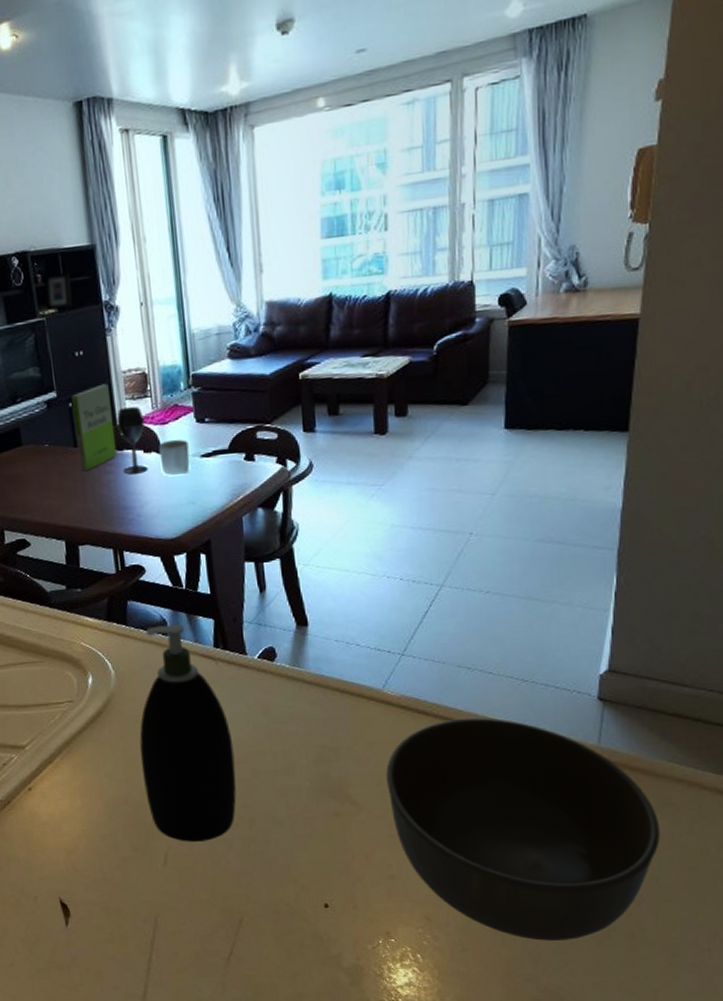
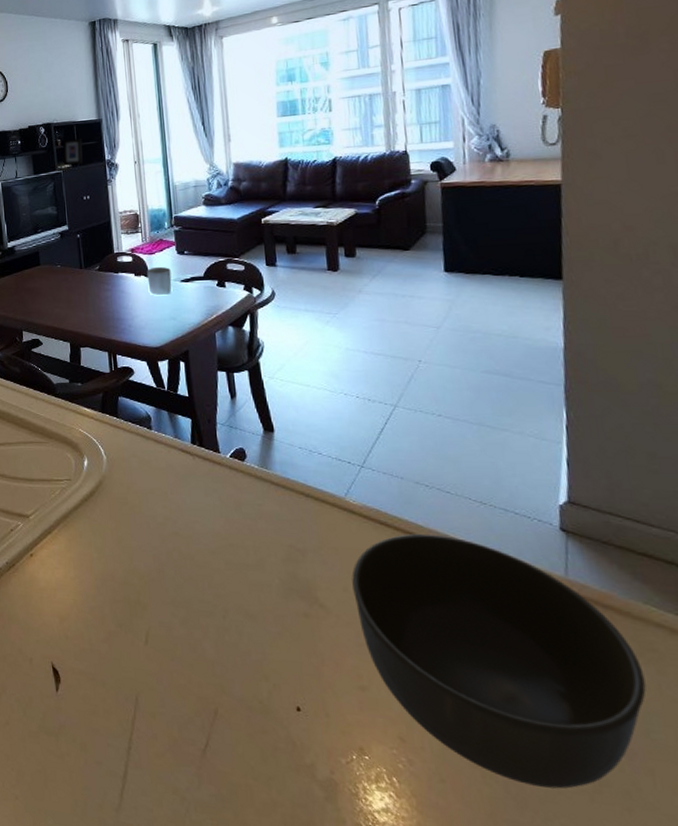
book: present [71,383,118,472] -> none [79,221,114,288]
wine glass: present [116,406,149,475] -> none [114,239,138,293]
soap dispenser: present [139,624,237,842] -> none [126,420,212,626]

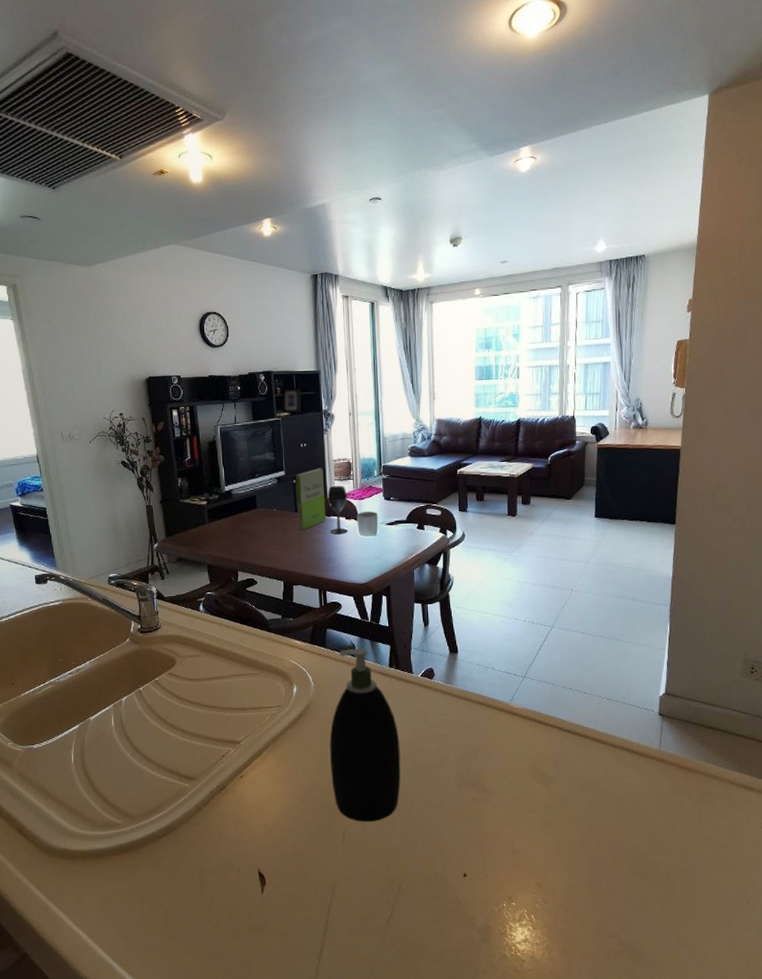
book: none [79,221,114,288] -> present [295,468,326,530]
wine glass: none [114,239,138,293] -> present [327,485,348,535]
soap dispenser: none [126,420,212,626] -> present [329,648,401,822]
bowl: present [351,534,646,789] -> none [511,727,703,903]

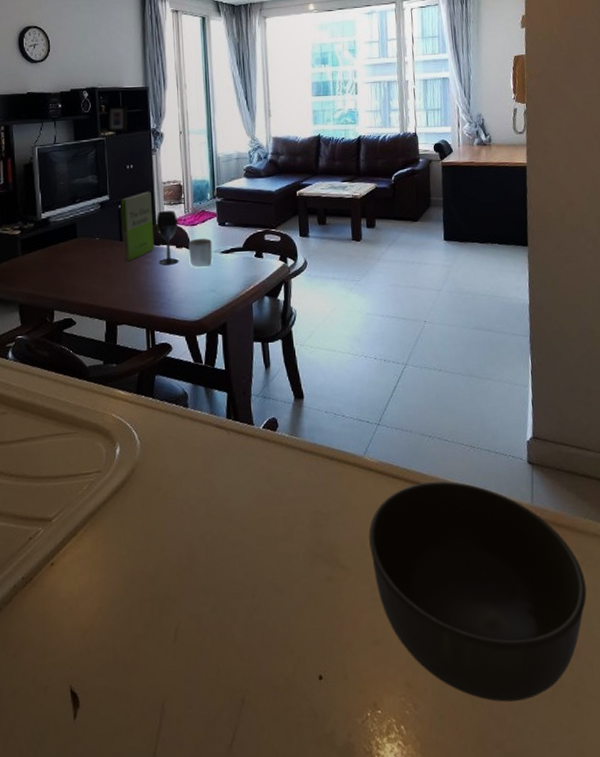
soap dispenser: present [329,648,401,822] -> none [158,397,242,615]
bowl: none [511,727,703,903] -> present [368,481,587,702]

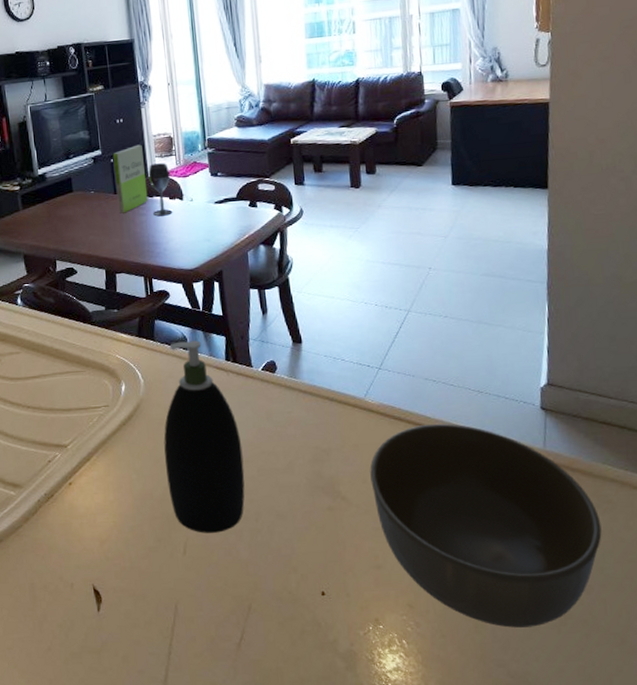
picture frame: present [106,105,128,133] -> none [94,59,115,88]
soap dispenser: none [158,397,242,615] -> present [163,340,245,533]
mug: present [188,238,213,268] -> none [181,189,206,218]

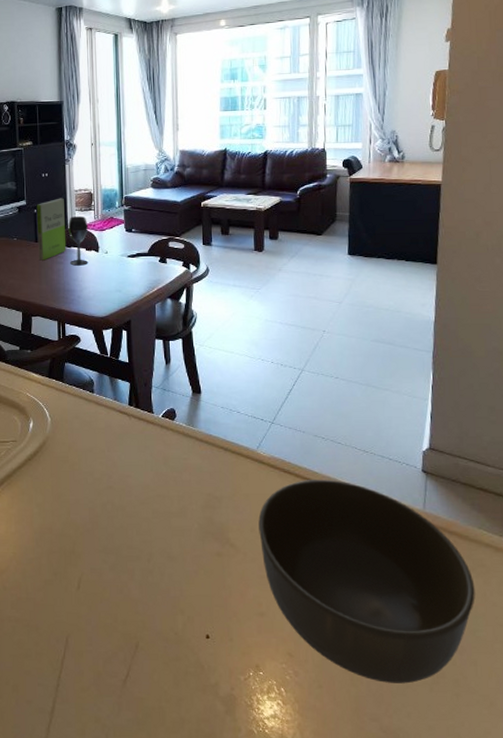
soap dispenser: present [163,340,245,533] -> none [65,384,140,570]

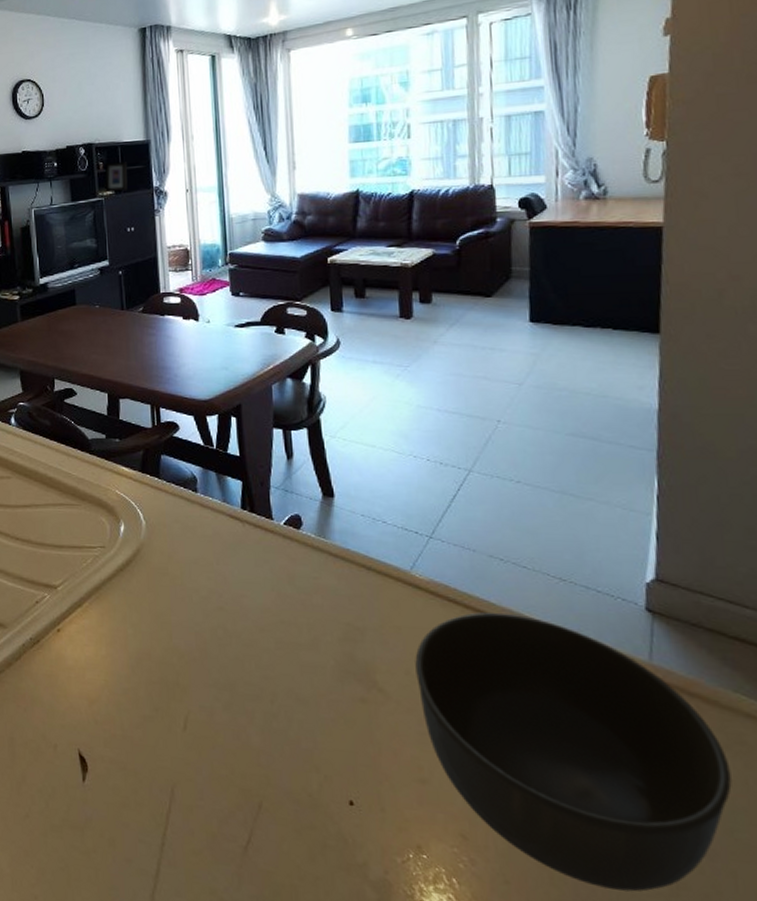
picture frame: none [24,118,44,144] -> present [105,162,128,193]
book: present [36,198,67,261] -> none [121,256,159,332]
wine glass: present [68,215,88,266] -> none [160,277,187,338]

